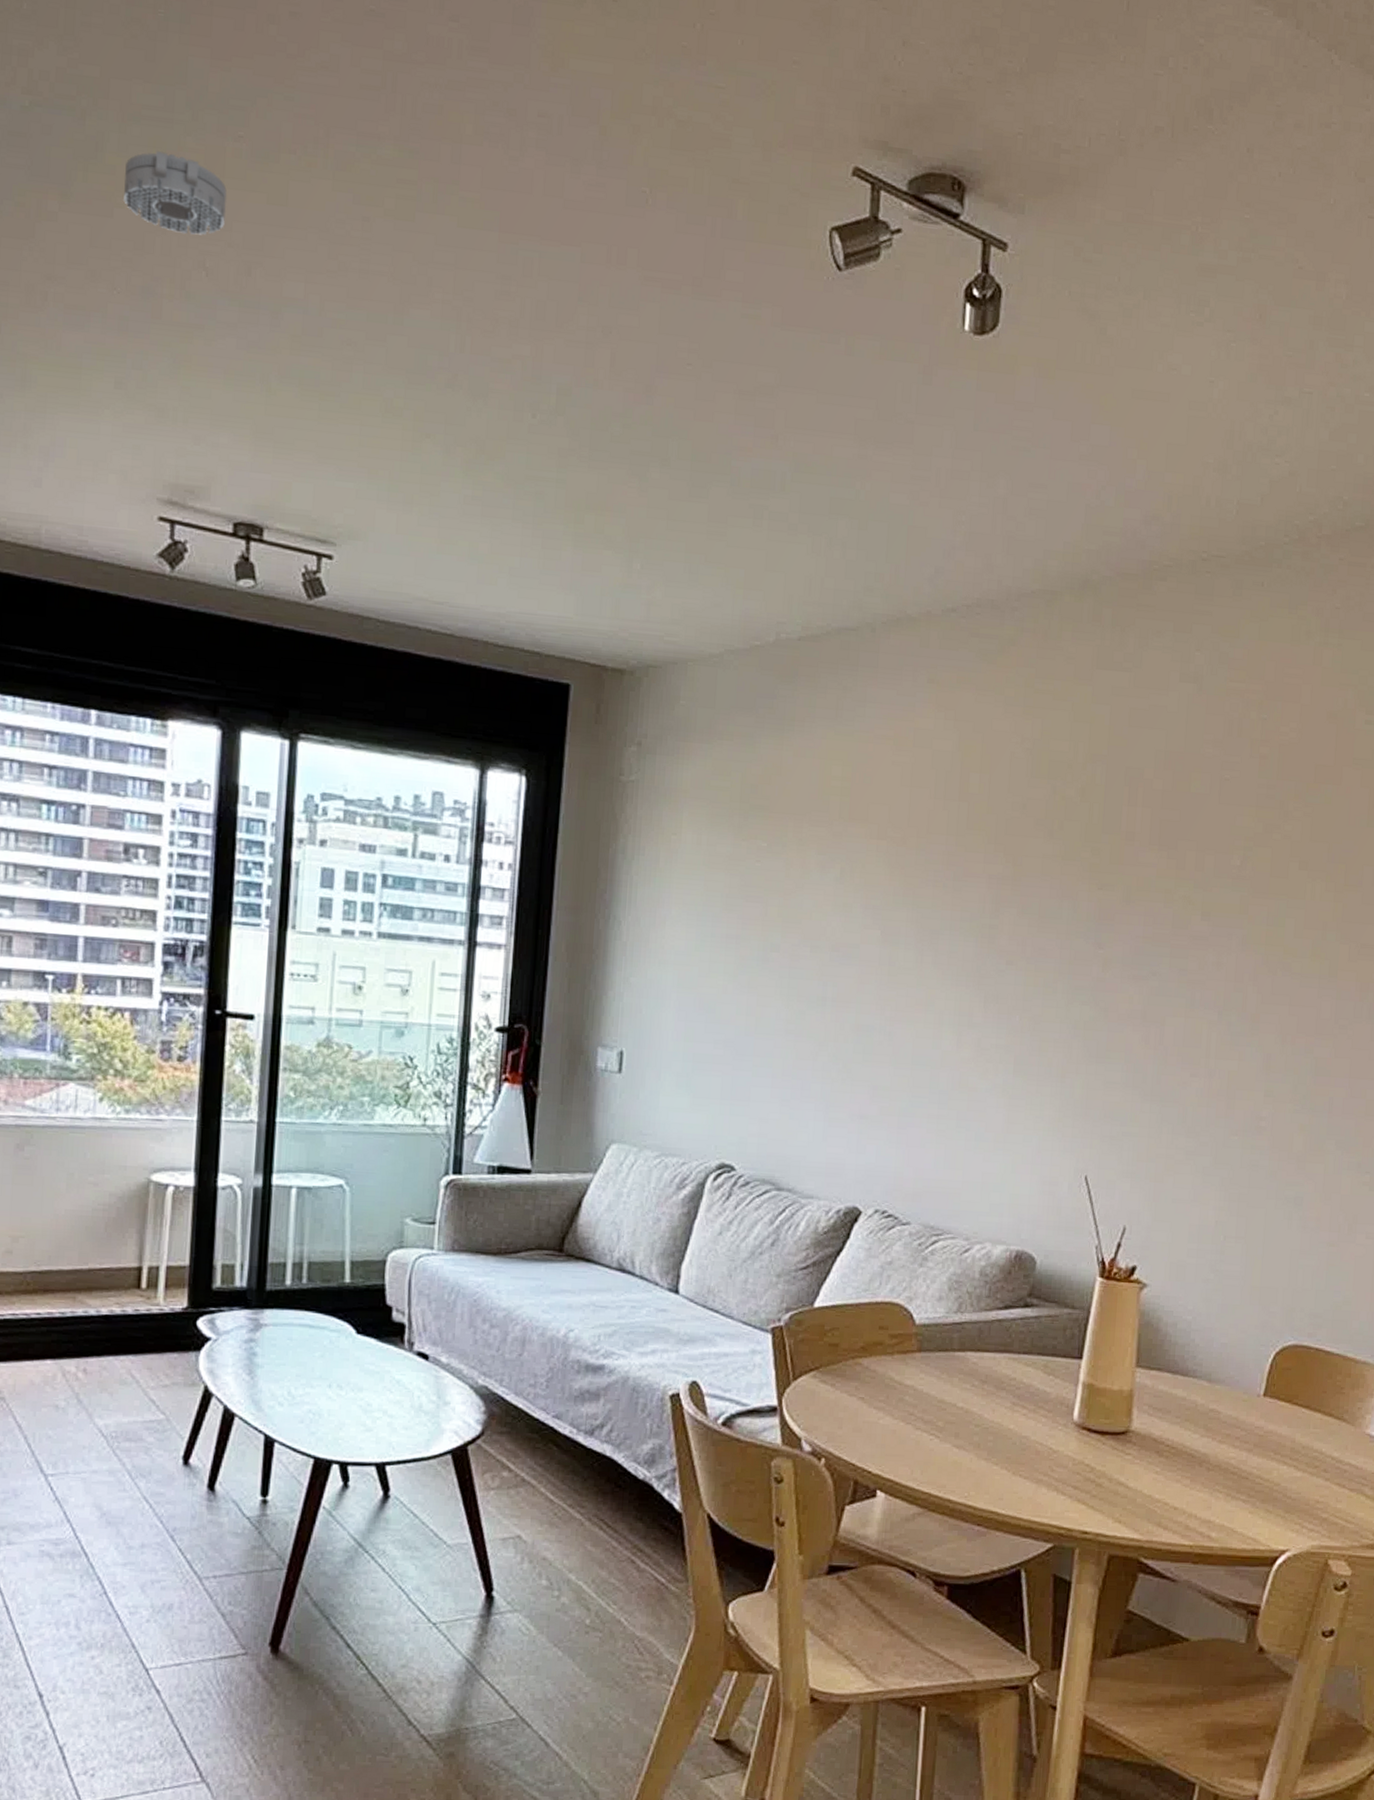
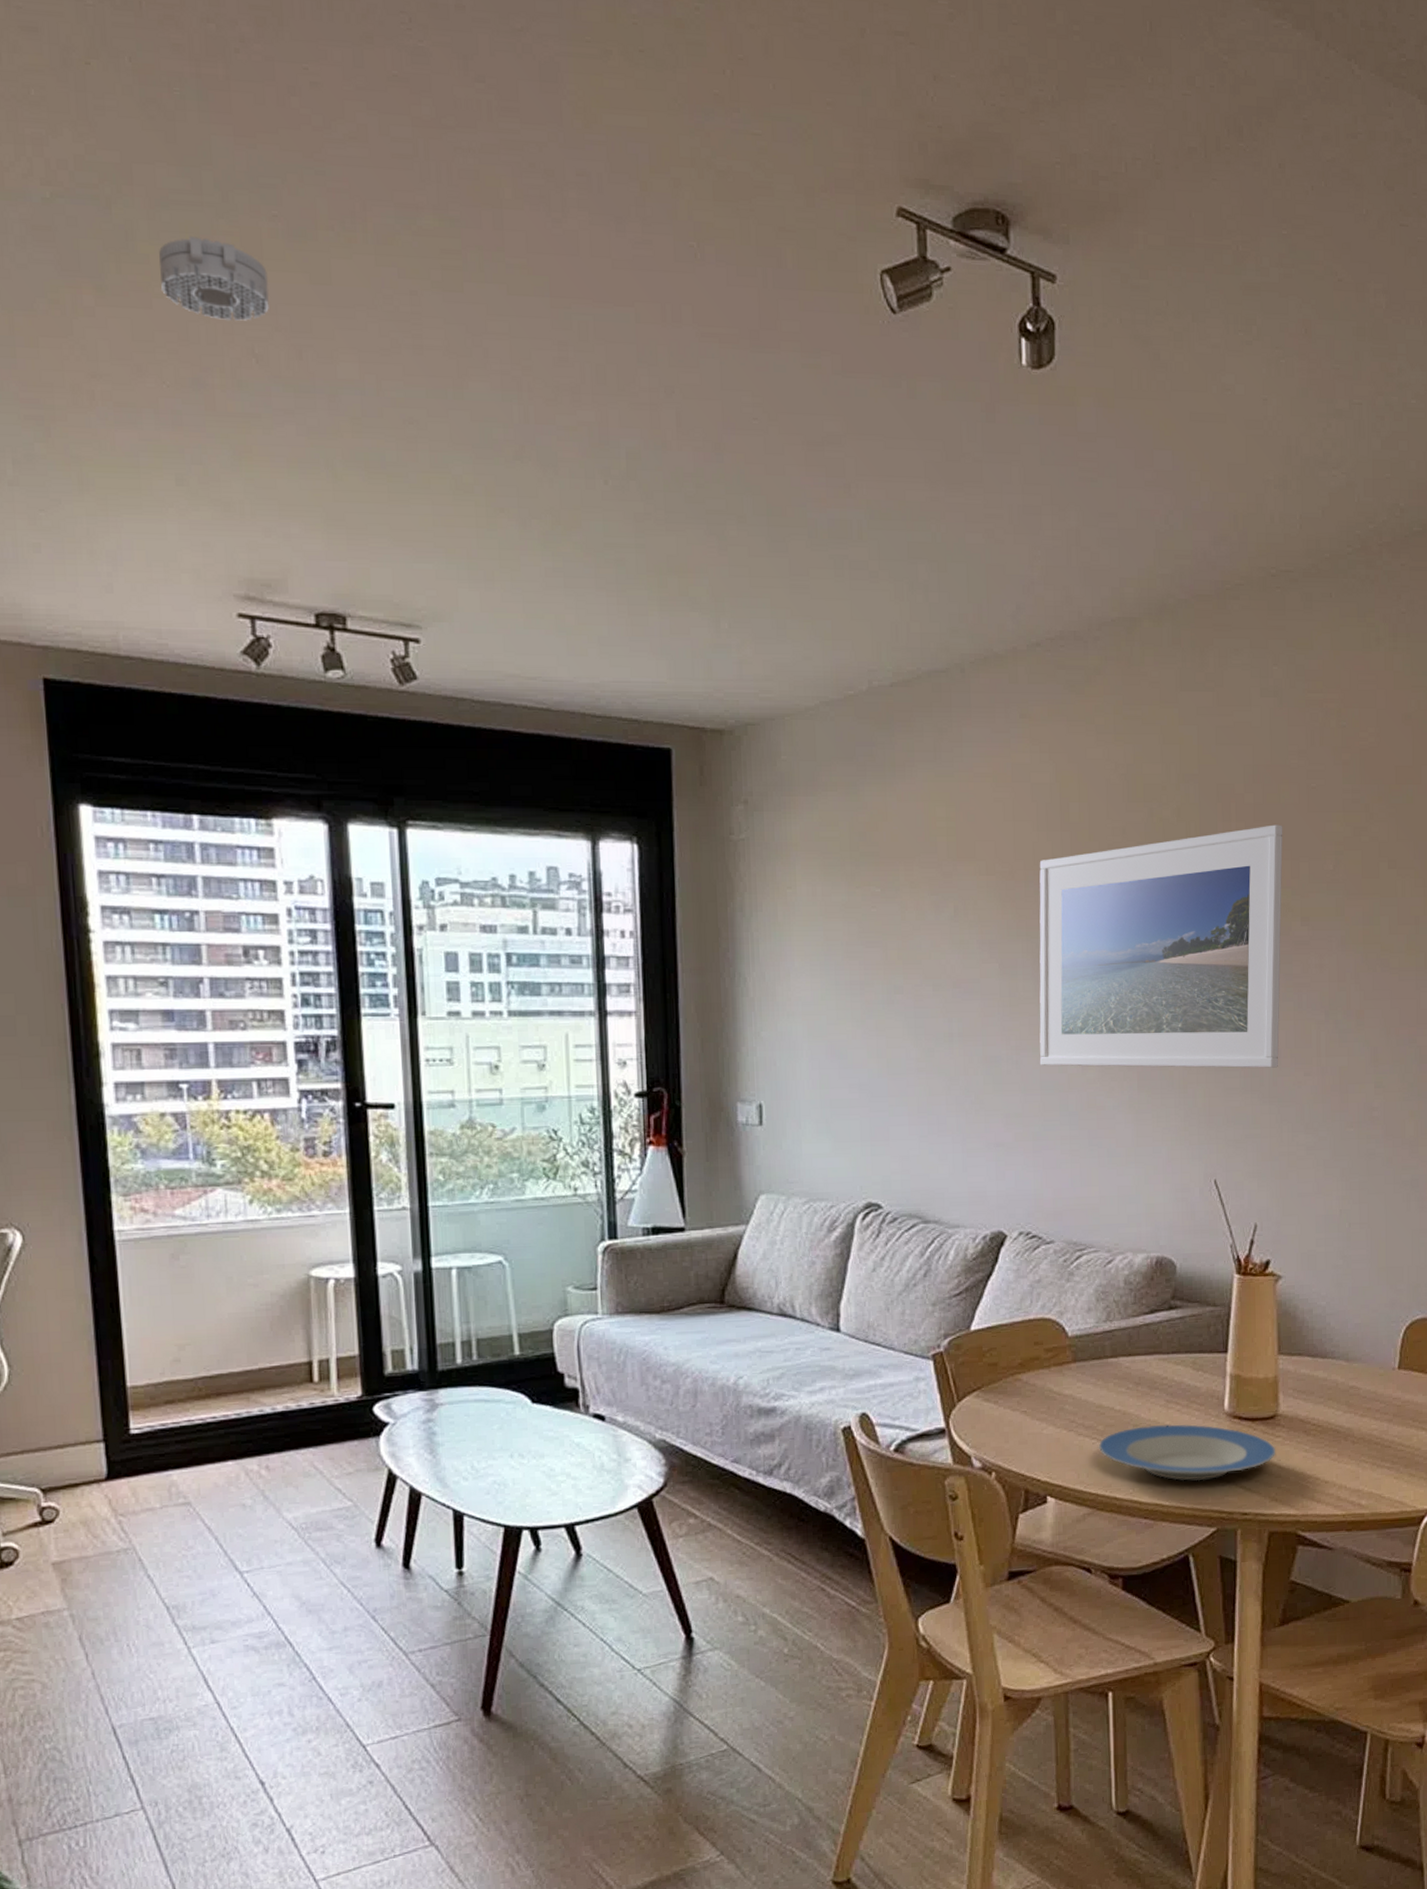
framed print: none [914,813,1191,1066] -> present [1039,824,1283,1068]
plate: none [936,1427,1125,1493] -> present [1098,1424,1276,1481]

